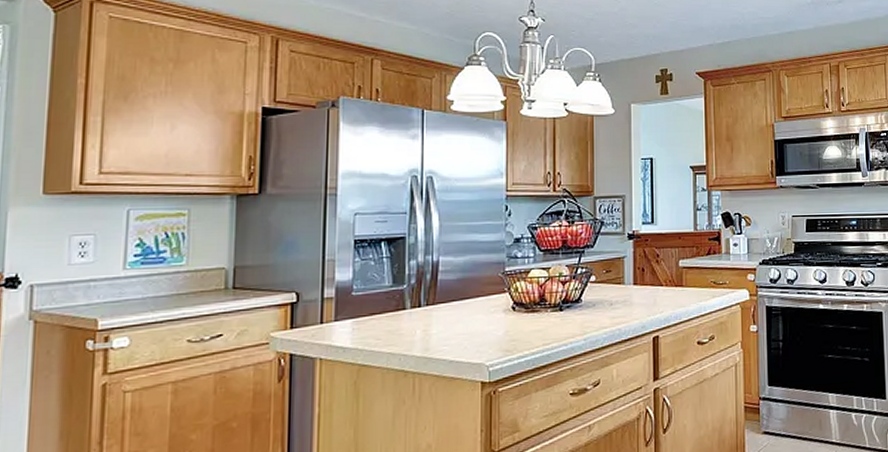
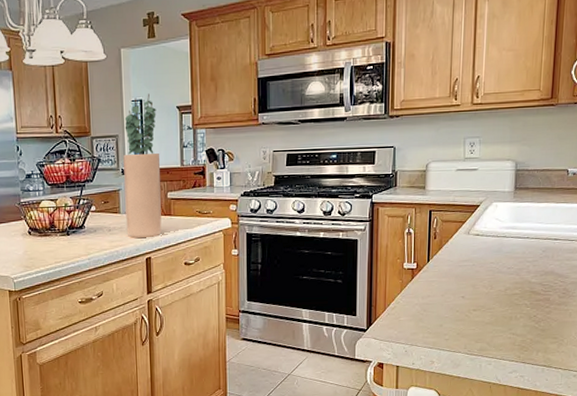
vase: none [630,151,672,314] -> present [123,93,162,239]

